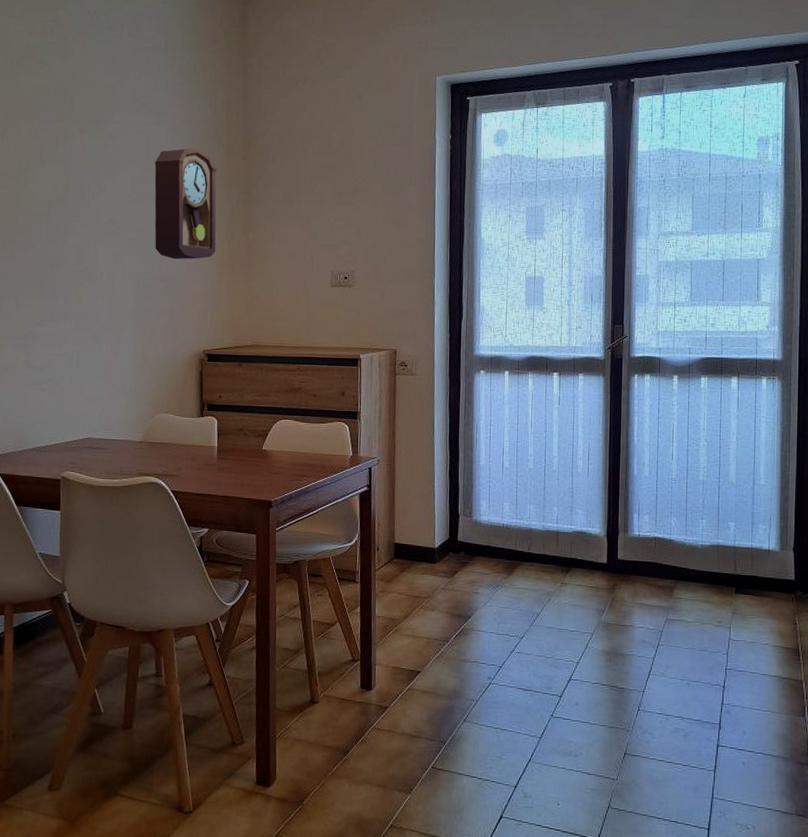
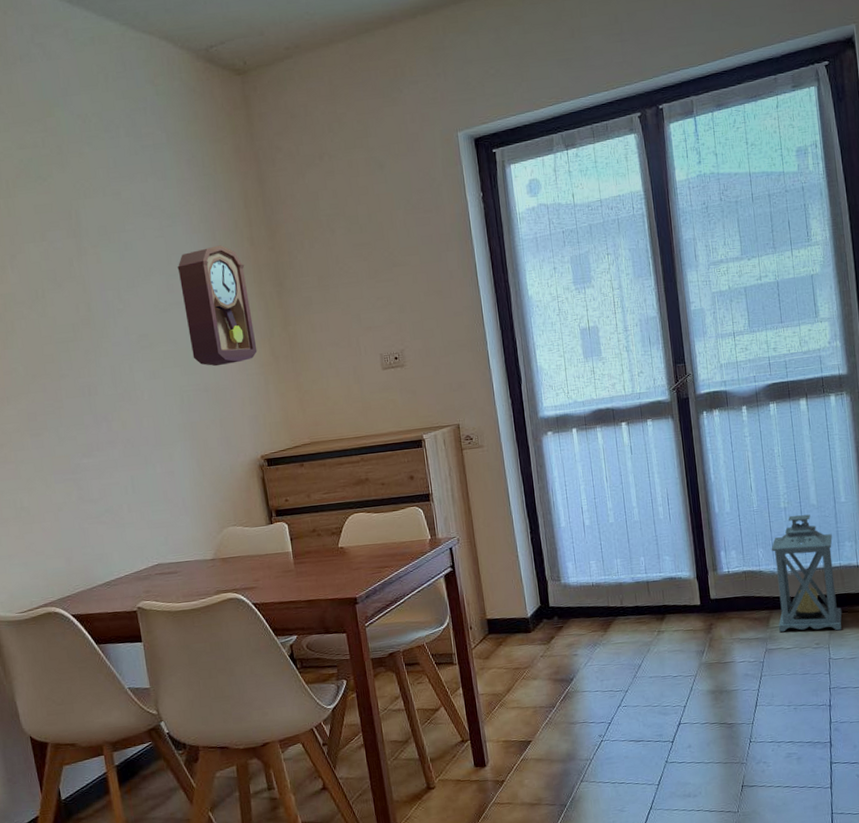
lantern: none [681,489,748,612] -> present [771,514,842,632]

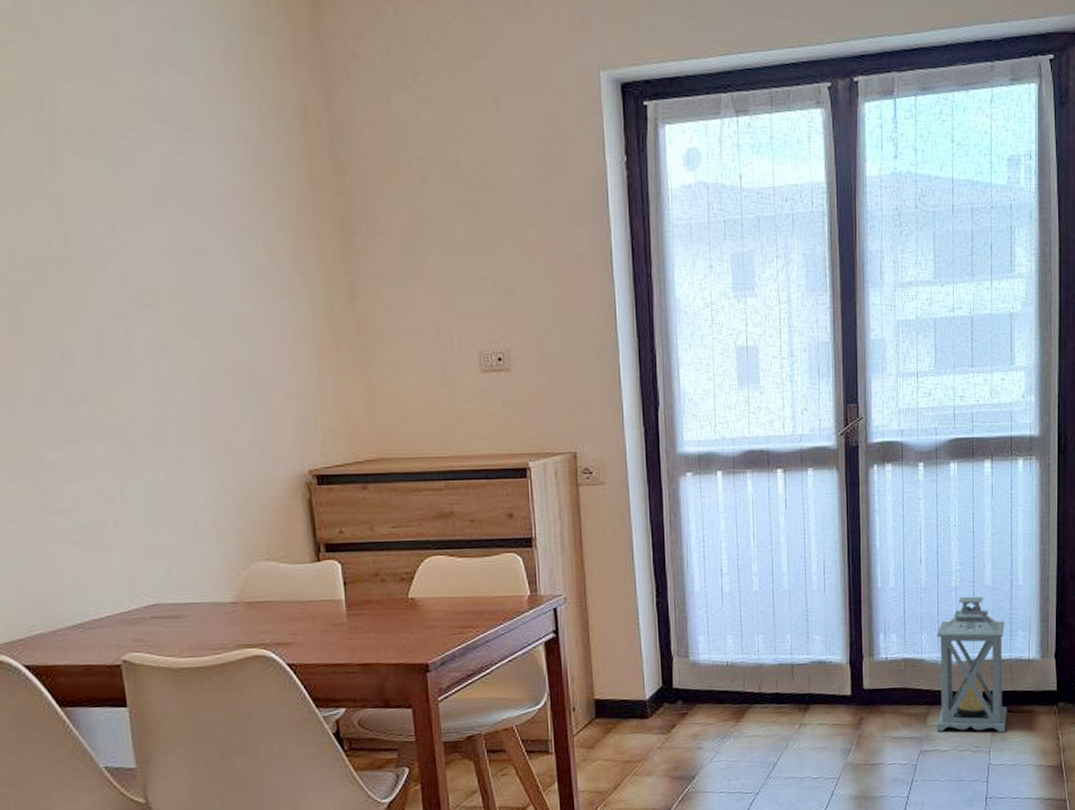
pendulum clock: present [177,245,258,367] -> none [201,177,311,344]

